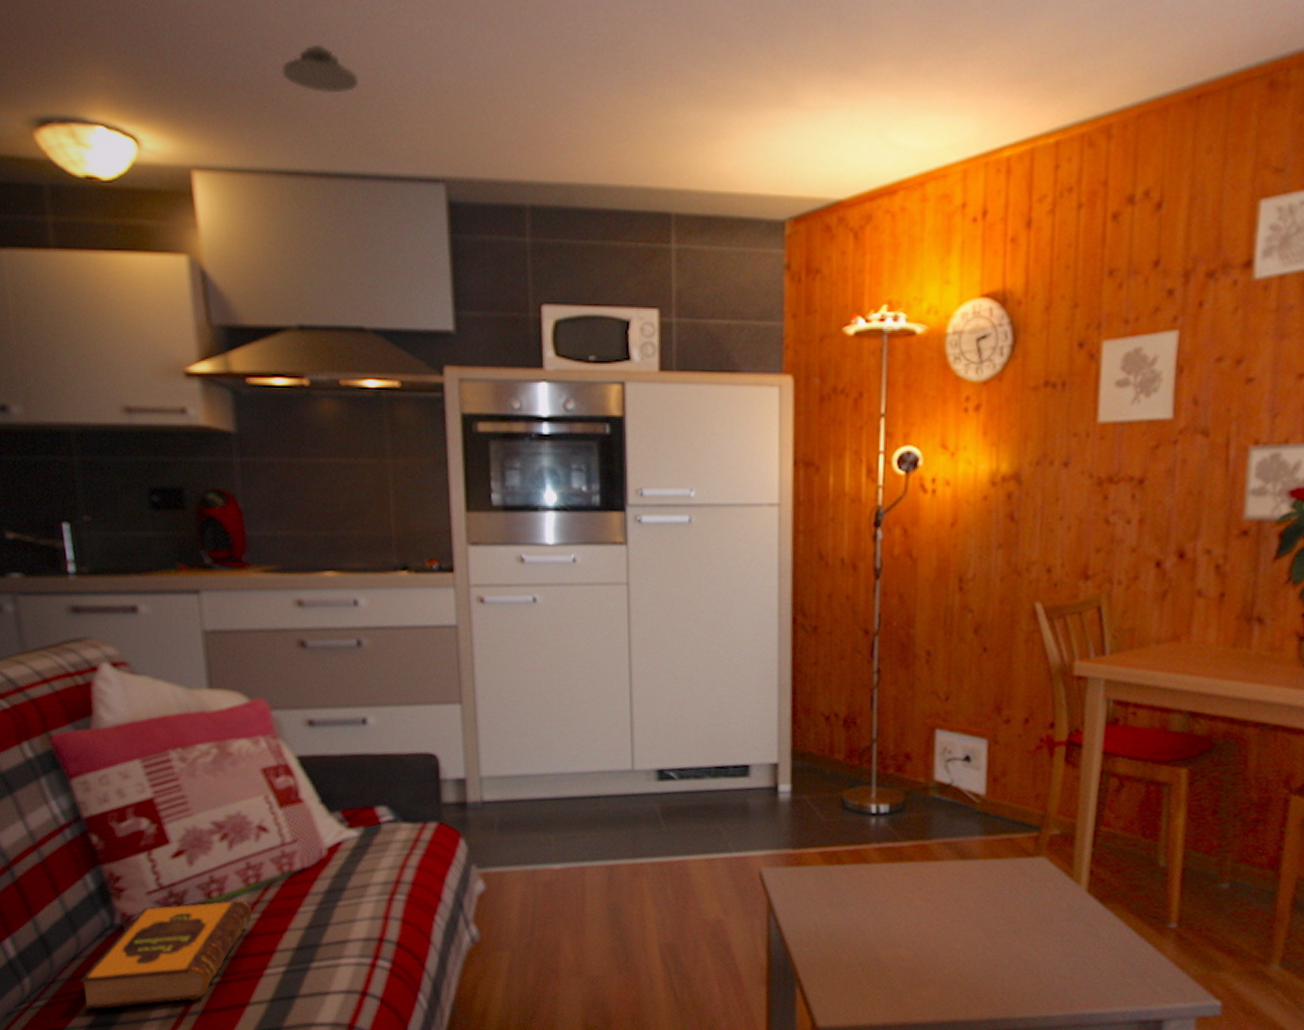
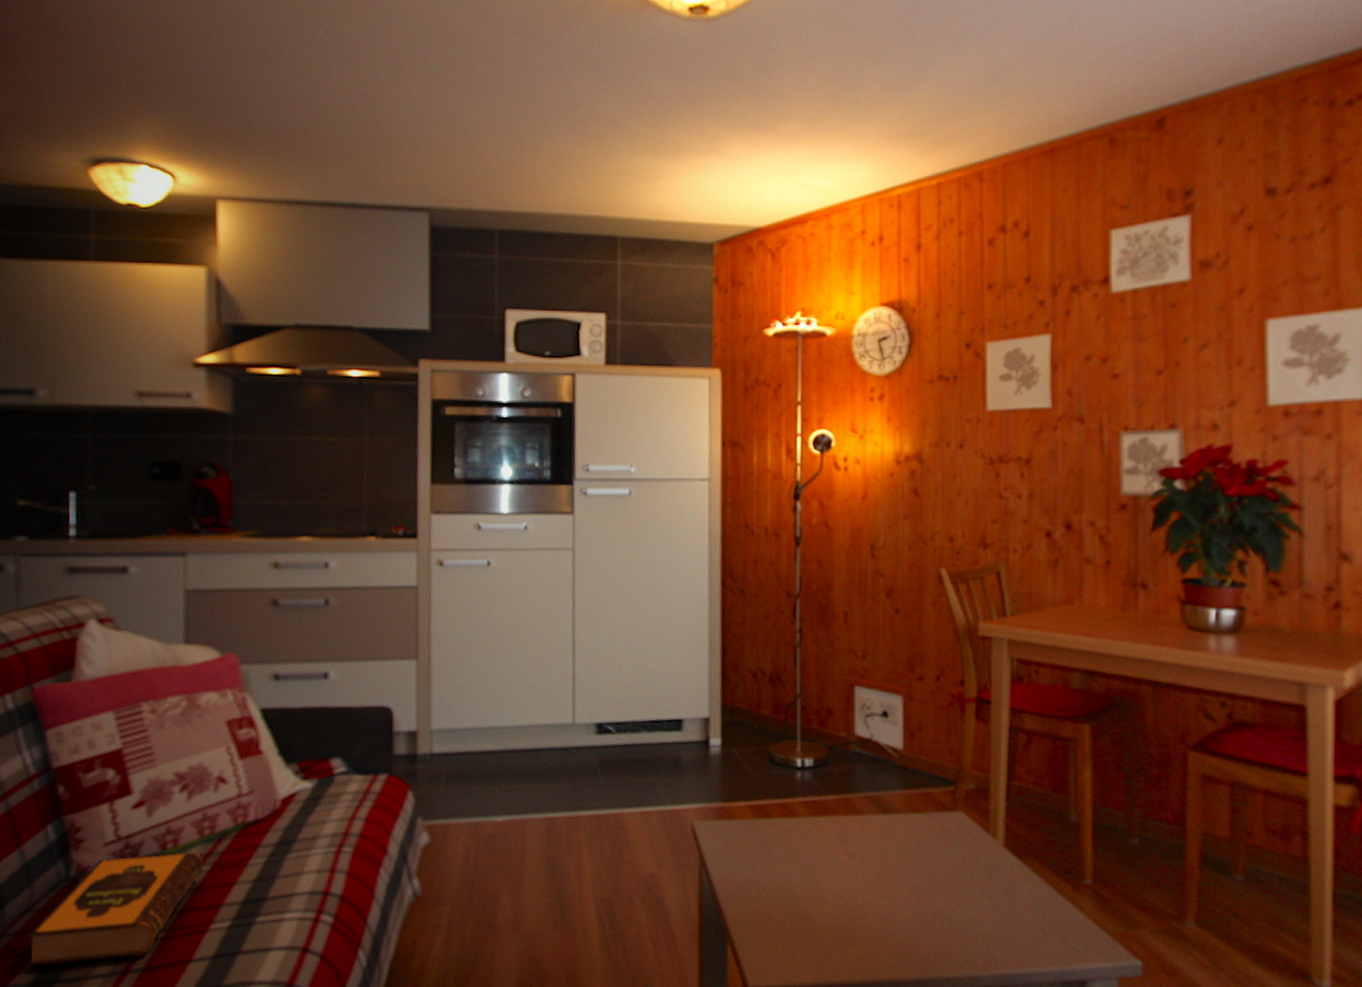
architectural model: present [282,44,358,92] -> none [299,104,362,141]

